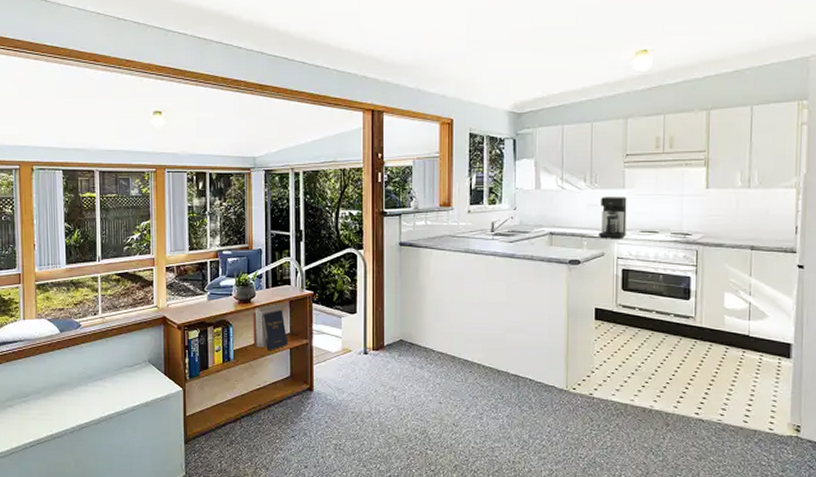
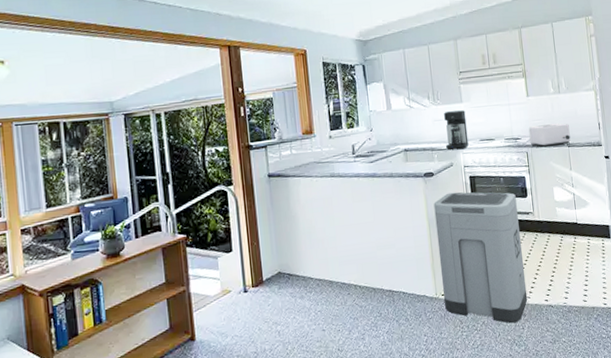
books: present [252,303,289,350] -> none [122,252,165,304]
trash can: none [574,284,676,431] -> present [433,192,528,324]
toaster: none [702,221,756,247] -> present [528,123,571,148]

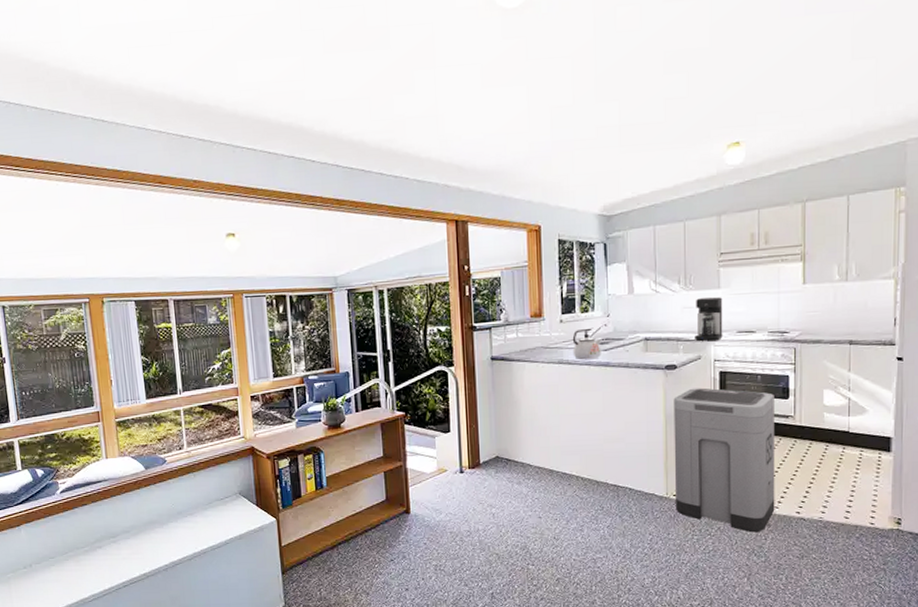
kettle: none [341,142,368,173] -> present [572,328,601,360]
toaster: present [528,123,571,148] -> none [800,315,854,344]

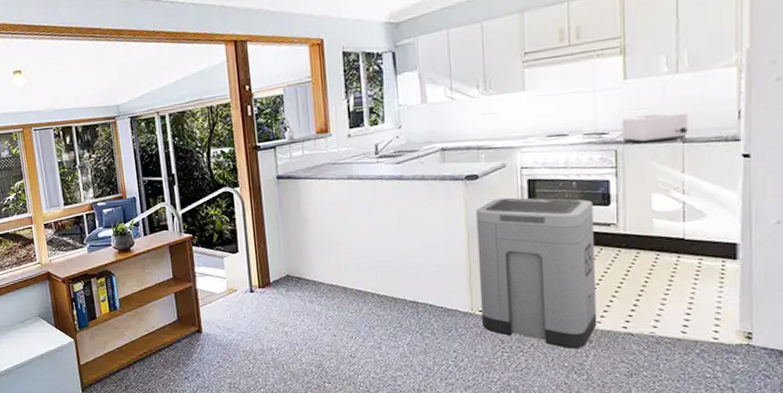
kettle: present [572,328,601,360] -> none [362,141,394,175]
coffee maker: present [695,297,723,341] -> none [498,100,530,148]
toaster: none [800,315,854,344] -> present [621,112,688,144]

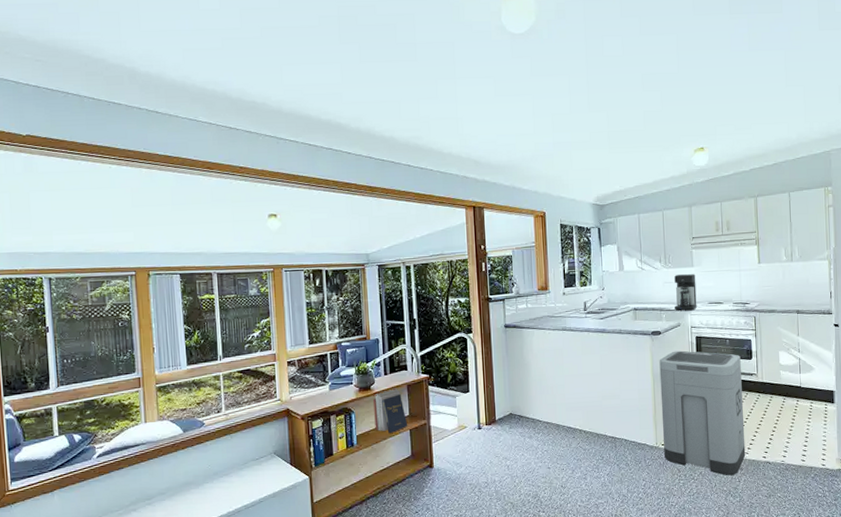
books: none [133,249,172,296] -> present [372,388,408,433]
coffee maker: none [498,100,530,148] -> present [674,274,697,311]
toaster: present [621,112,688,144] -> none [758,290,800,313]

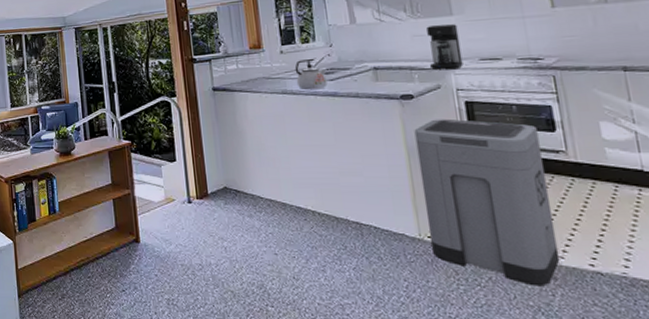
books: present [372,388,408,433] -> none [73,154,111,201]
kettle: none [573,299,598,328] -> present [294,58,328,91]

